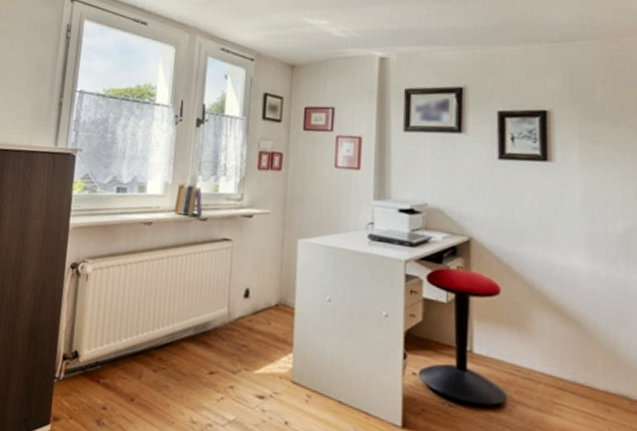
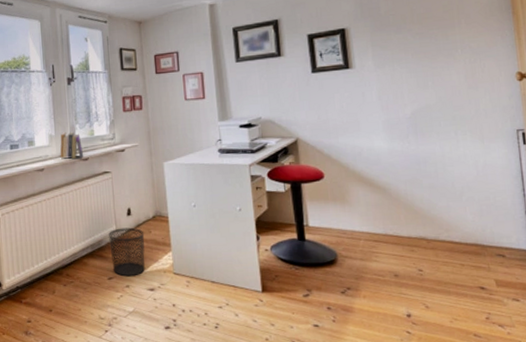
waste bin: none [216,311,262,376] -> present [109,227,145,277]

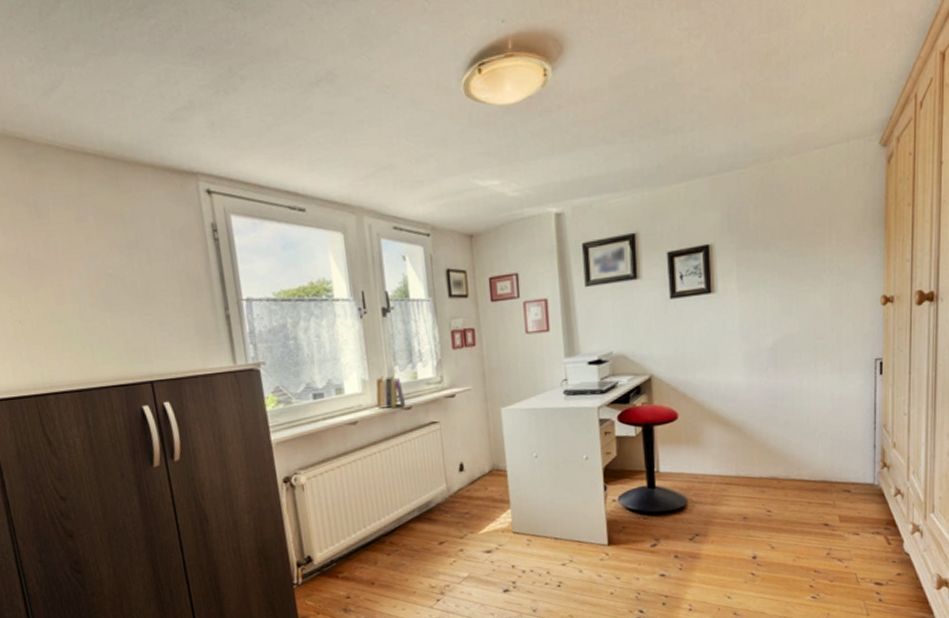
waste bin: present [109,227,145,277] -> none [438,484,481,540]

